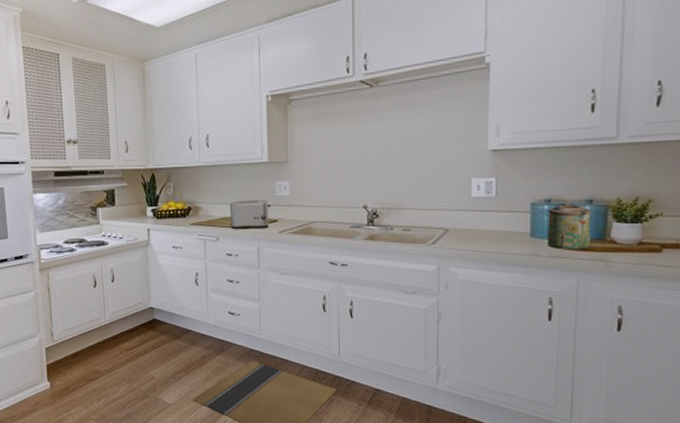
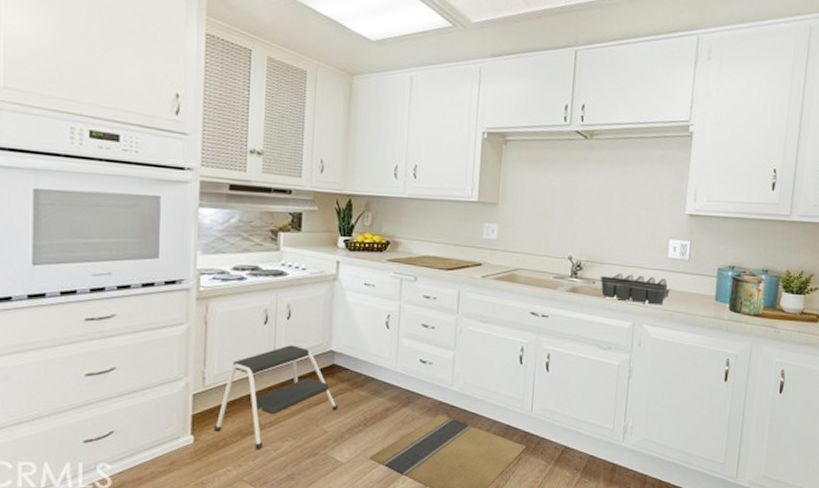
step stool: none [64,304,162,392] -> present [213,345,339,449]
toaster: present [229,199,272,230] -> none [431,239,477,273]
dish rack: none [398,217,478,247] -> present [600,273,671,305]

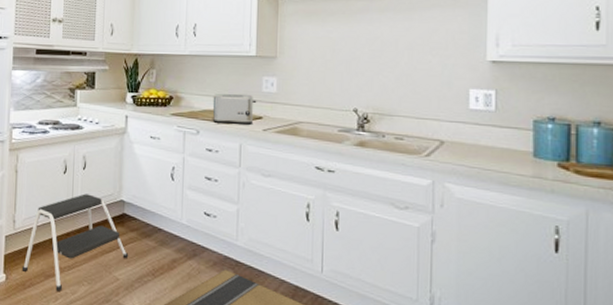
toaster: none [431,239,477,273] -> present [212,93,257,126]
dish rack: present [600,273,671,305] -> none [390,126,476,162]
canister: present [728,273,767,316] -> none [552,125,600,176]

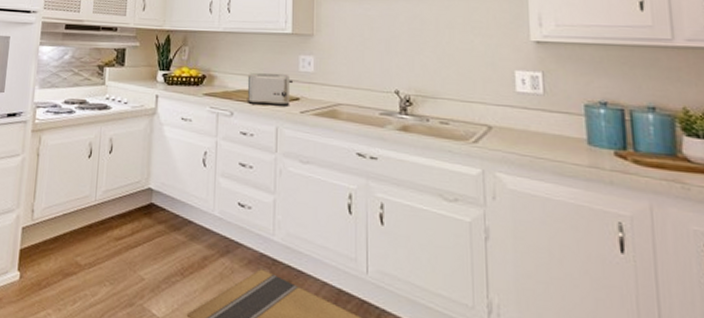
step stool: present [21,194,129,291] -> none [38,180,156,293]

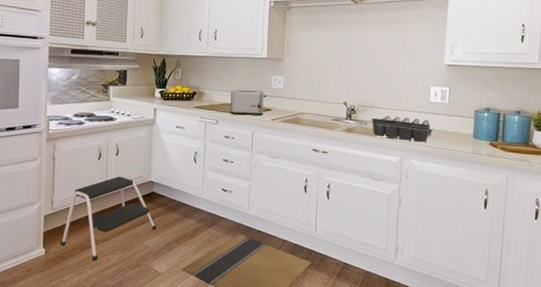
step stool: none [38,180,156,293] -> present [60,176,157,260]
dish rack: none [434,110,526,149] -> present [371,116,434,143]

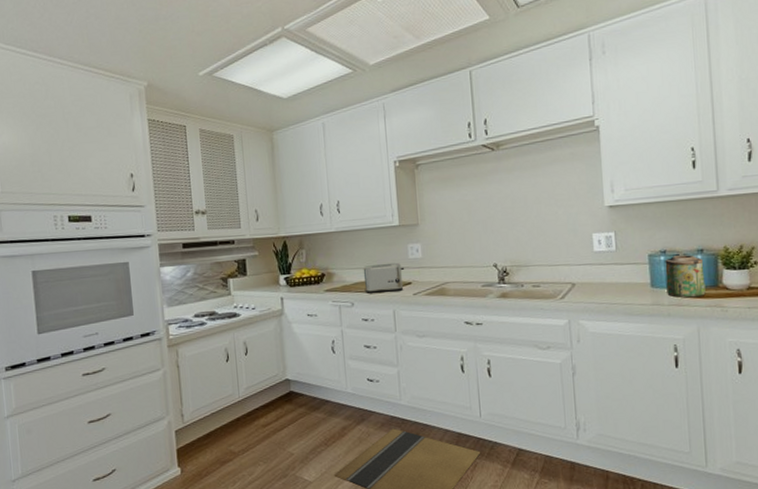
step stool: present [60,176,157,260] -> none [196,378,300,475]
dish rack: present [371,116,434,143] -> none [528,272,603,300]
canister: none [485,114,519,152] -> present [665,255,706,298]

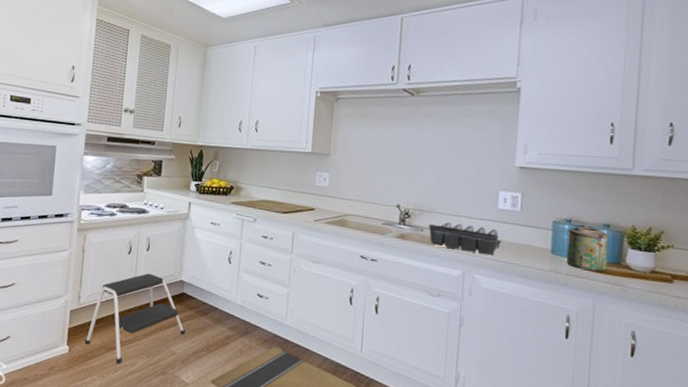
step stool: none [196,378,300,475] -> present [84,273,186,363]
toaster: present [363,262,405,295] -> none [268,185,310,216]
dish rack: none [528,272,603,300] -> present [428,222,503,256]

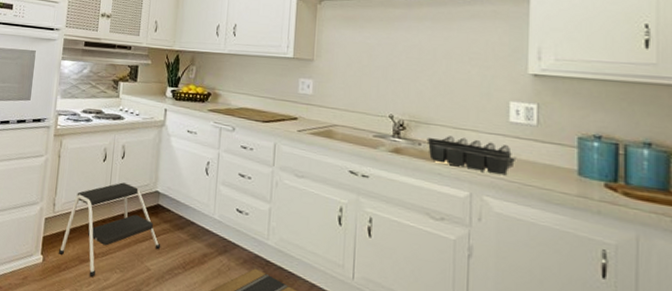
canister: present [566,226,609,272] -> none [598,144,651,200]

